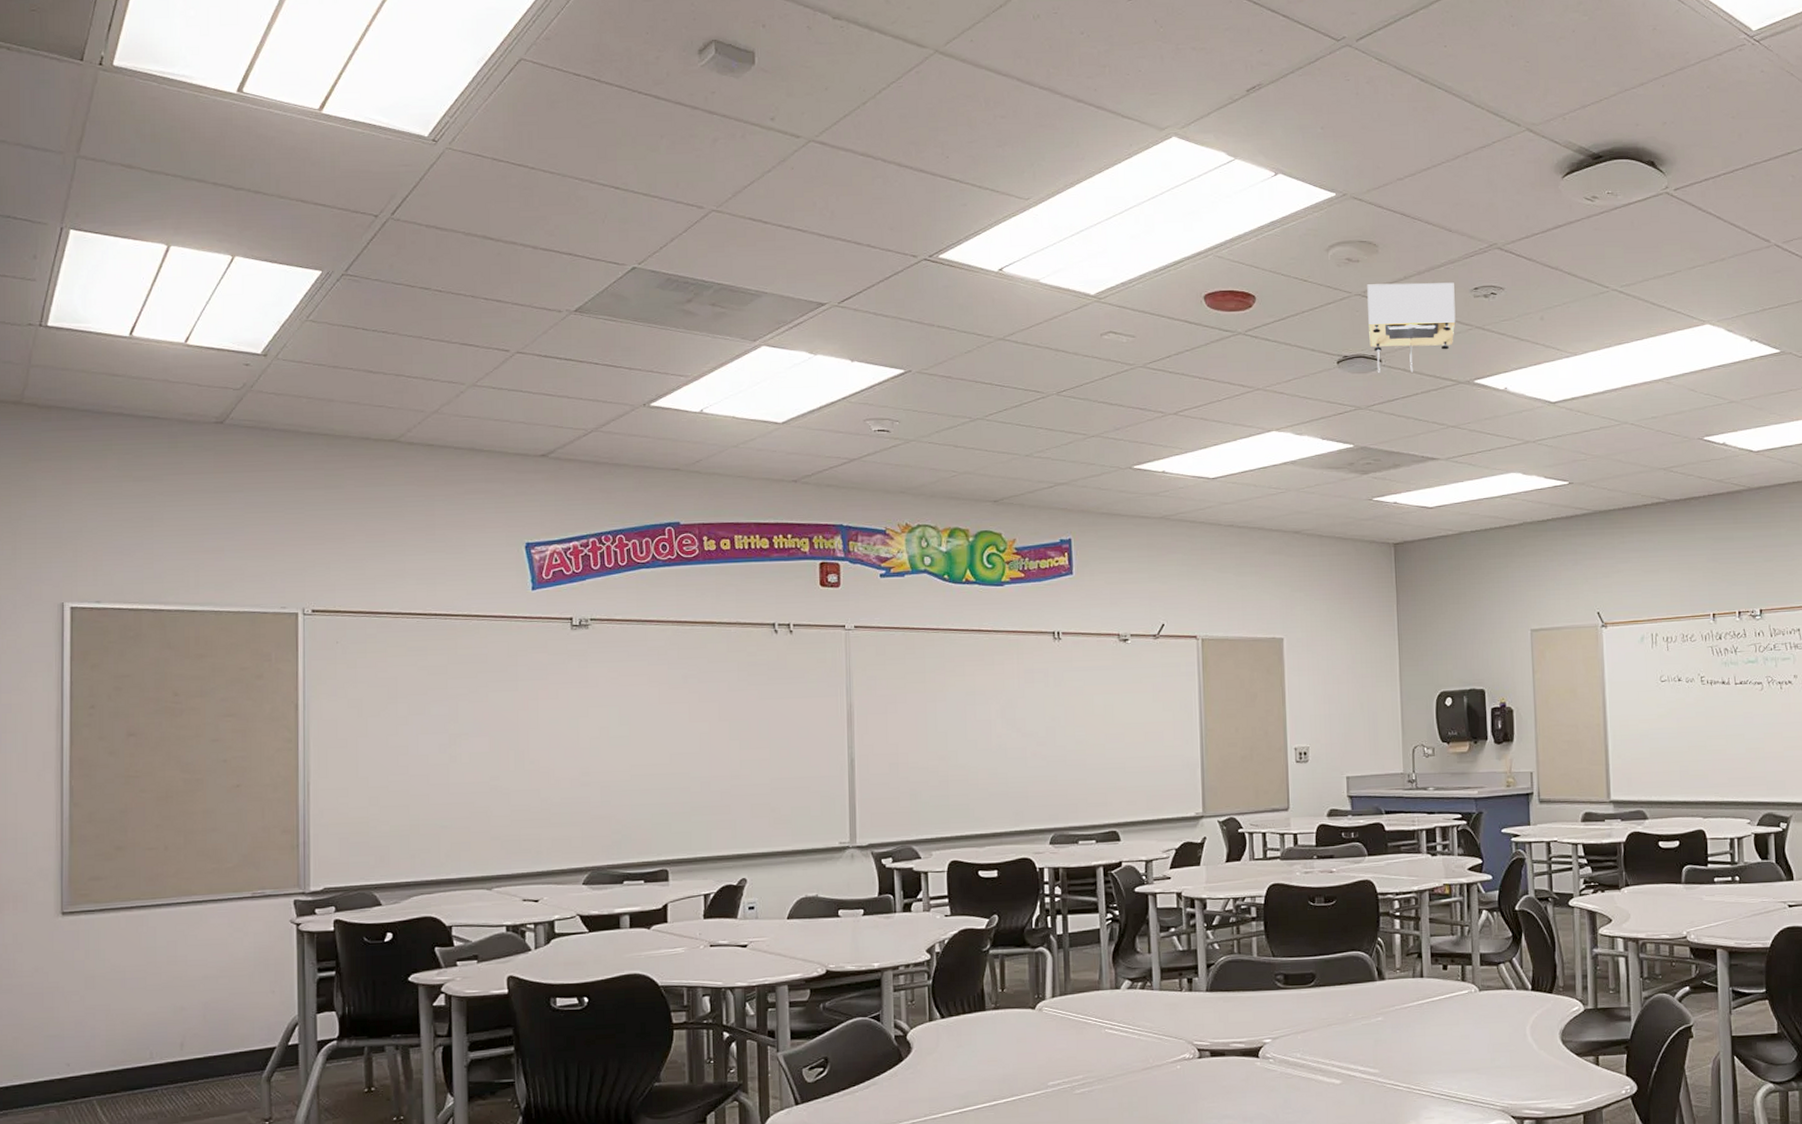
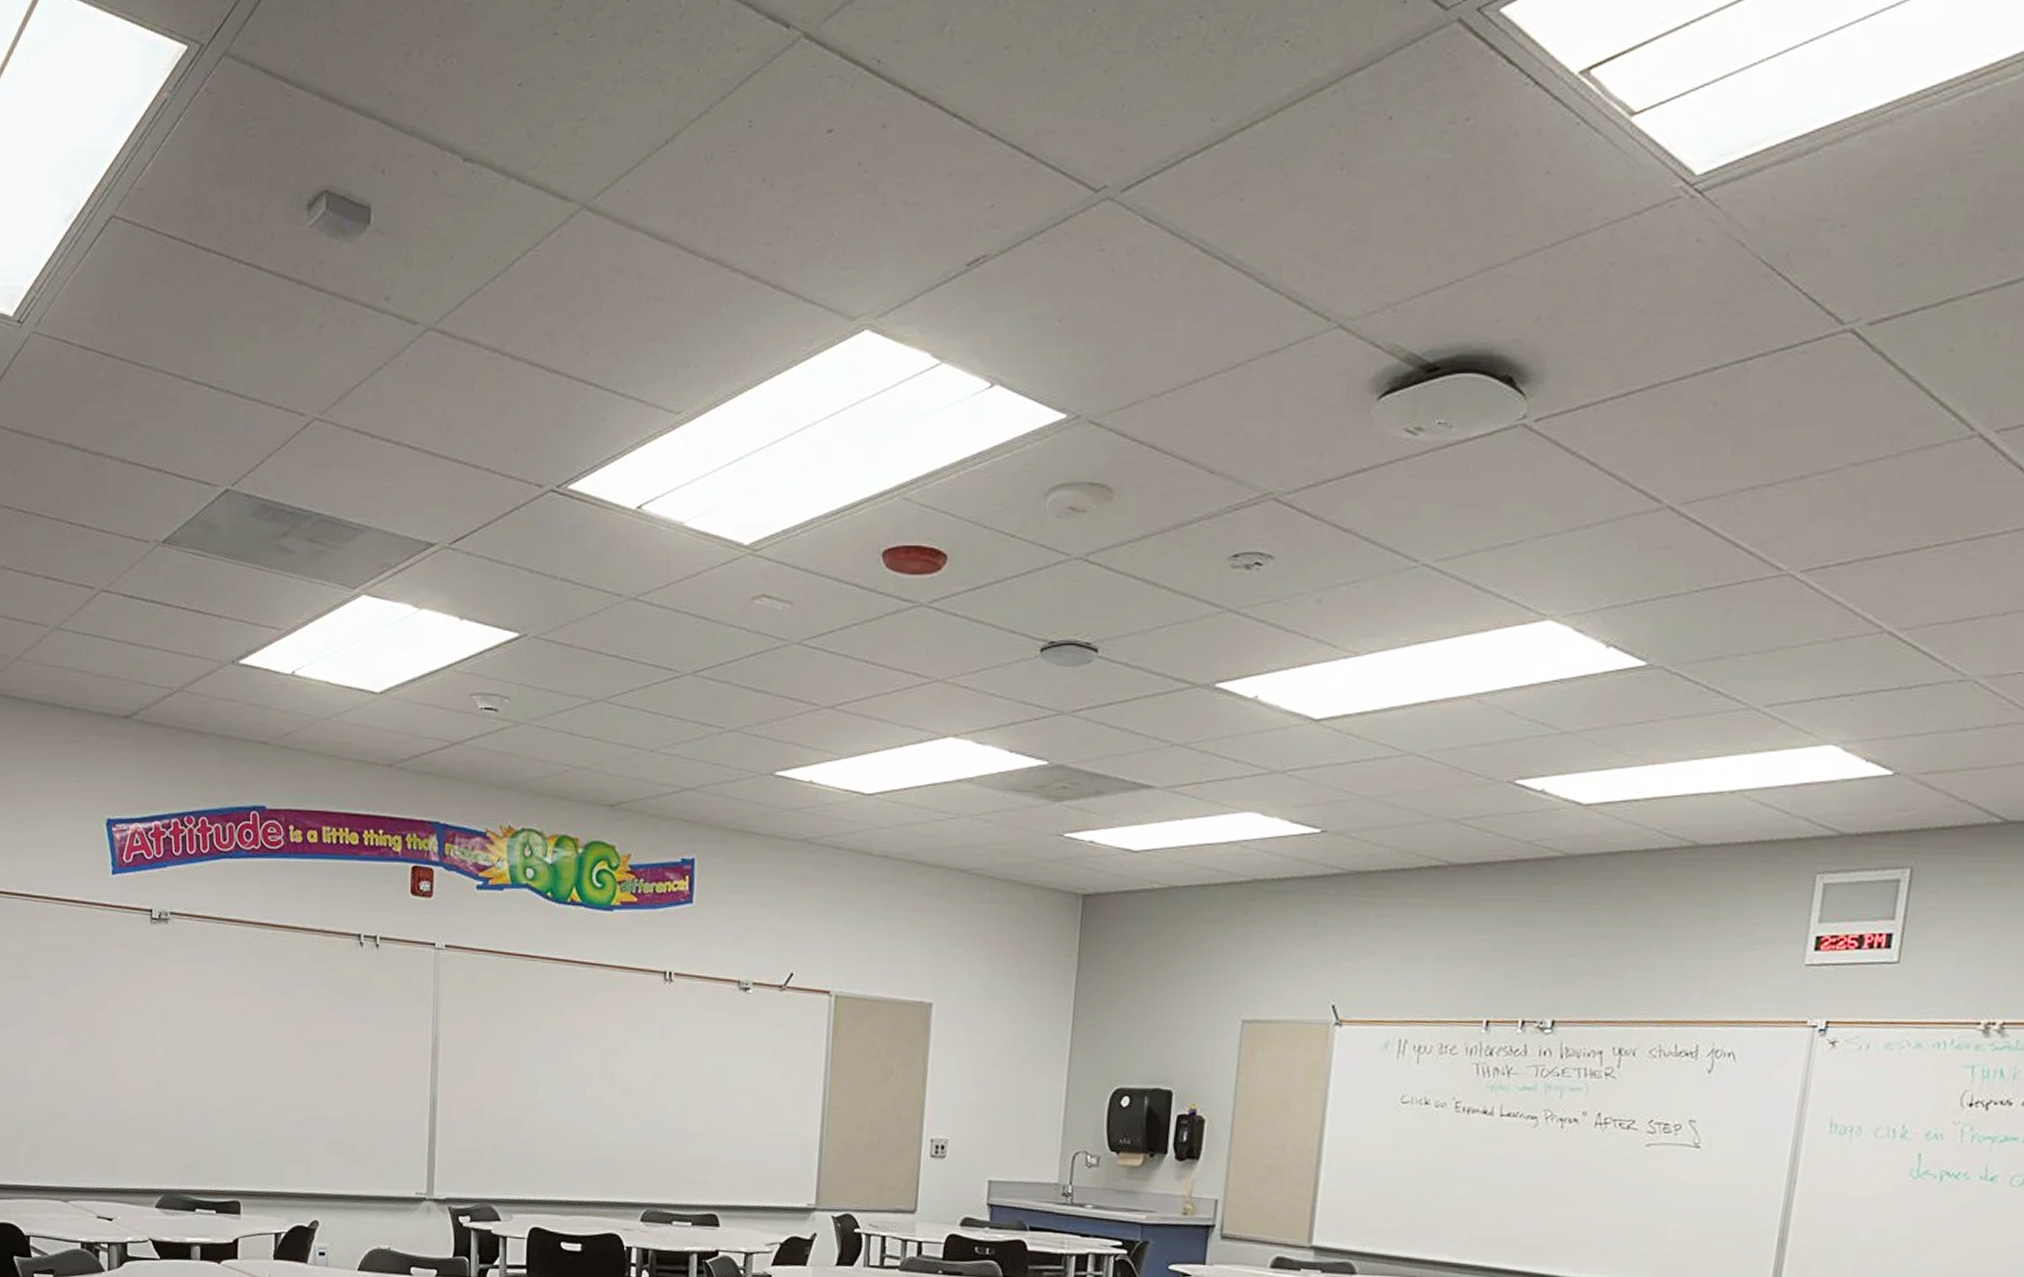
projector: present [1367,282,1456,373] -> none [1085,544,1208,669]

